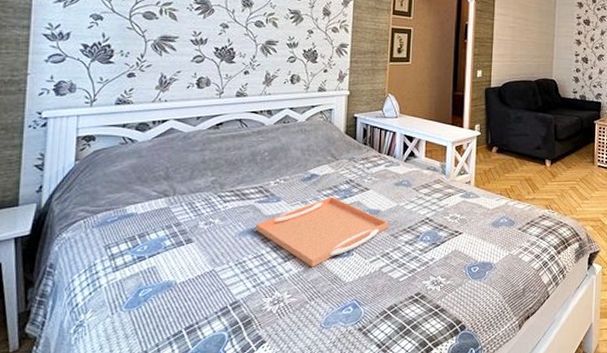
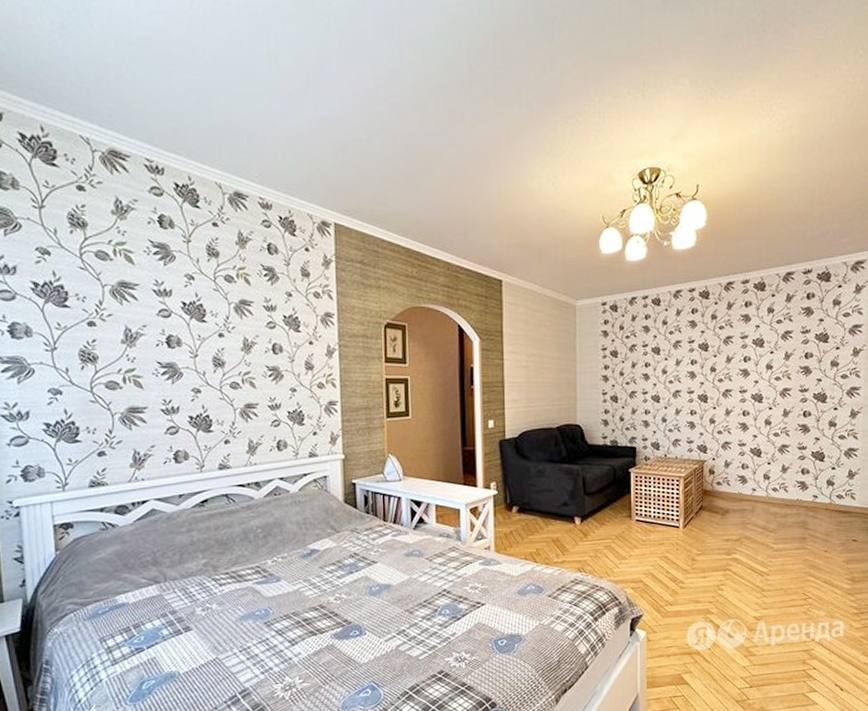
serving tray: present [256,196,388,268] -> none [257,572,402,650]

